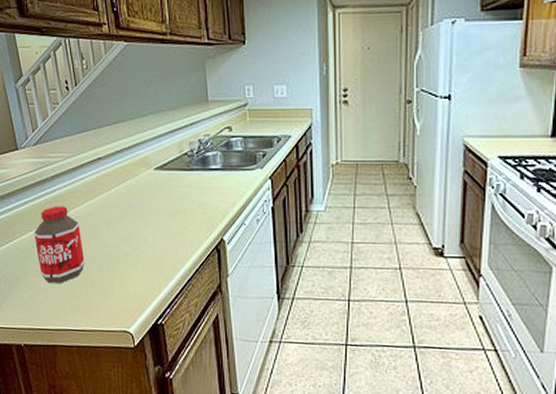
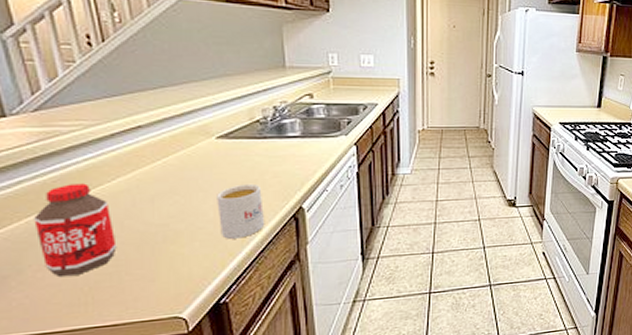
mug: none [155,213,191,265] -> present [217,183,264,239]

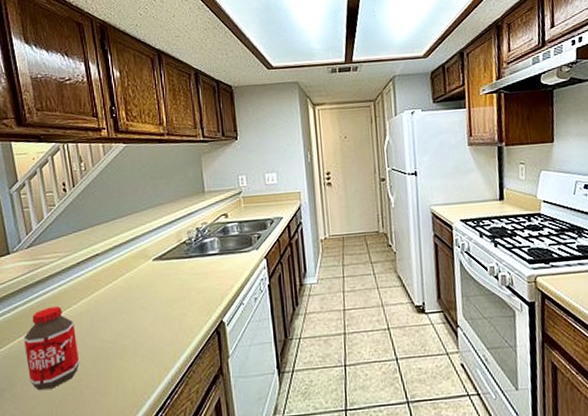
mug: present [217,183,264,239] -> none [154,300,192,354]

